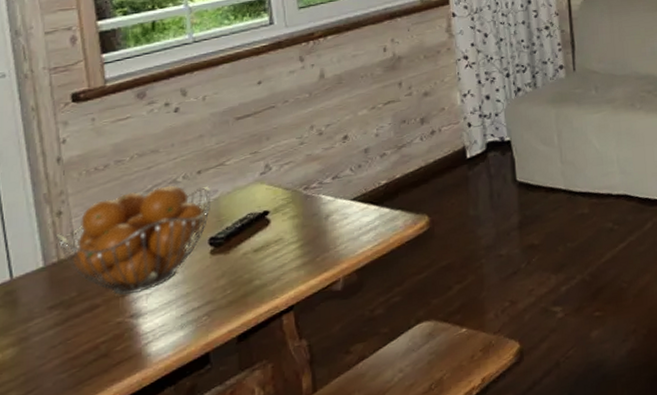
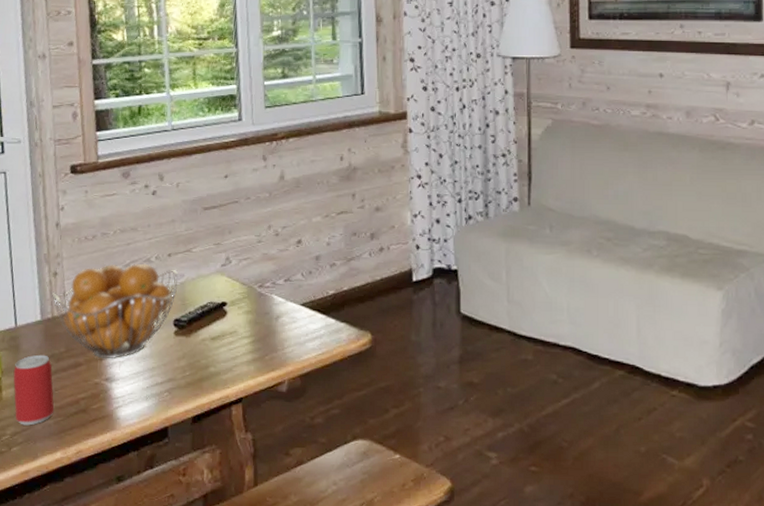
beer can: none [11,304,67,387] -> present [13,354,54,426]

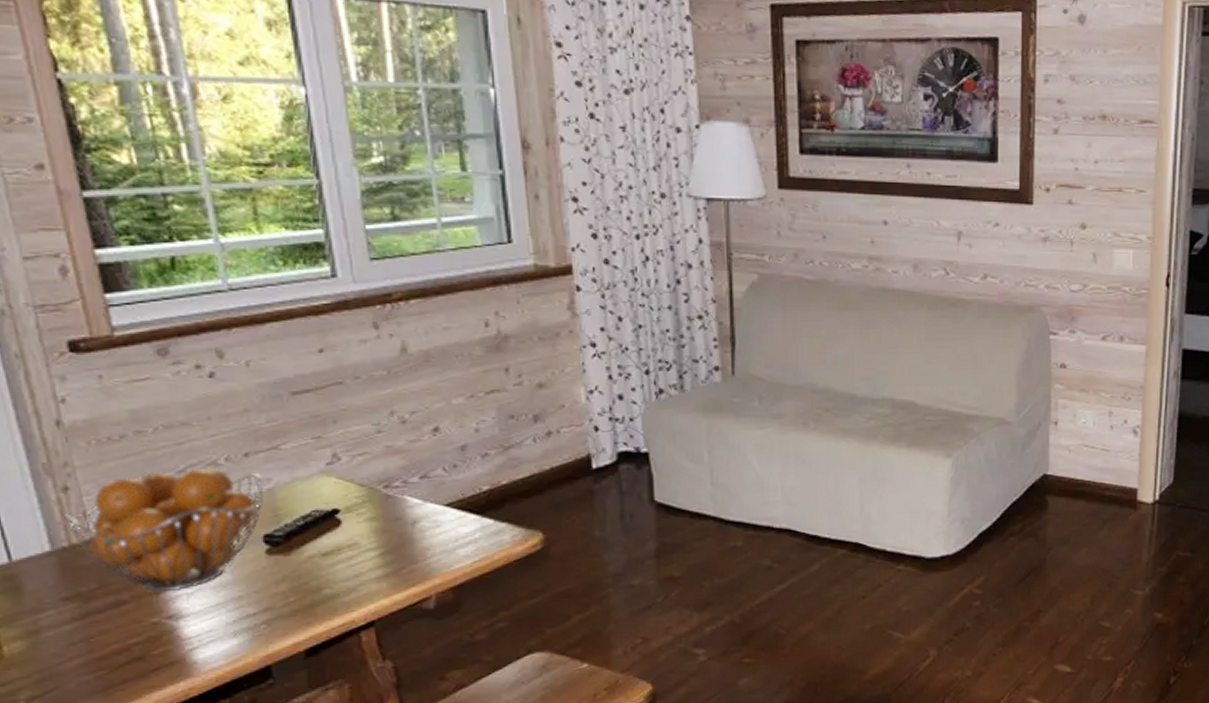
beer can: present [13,354,54,426] -> none [16,594,93,686]

